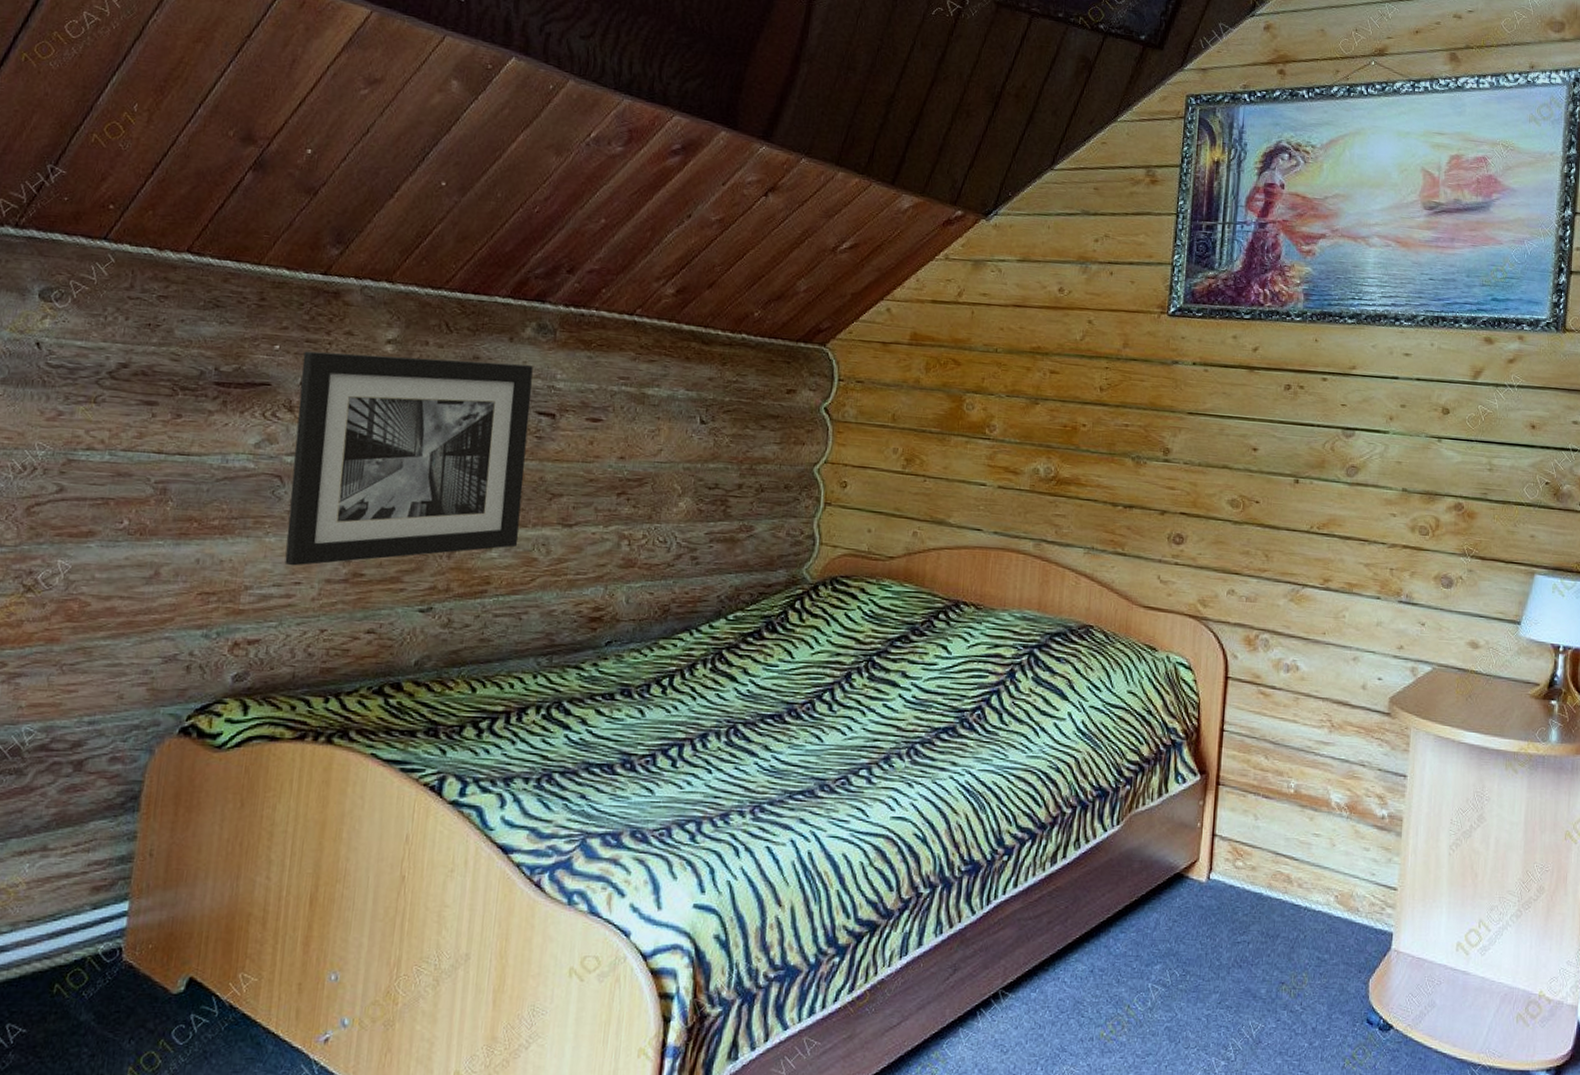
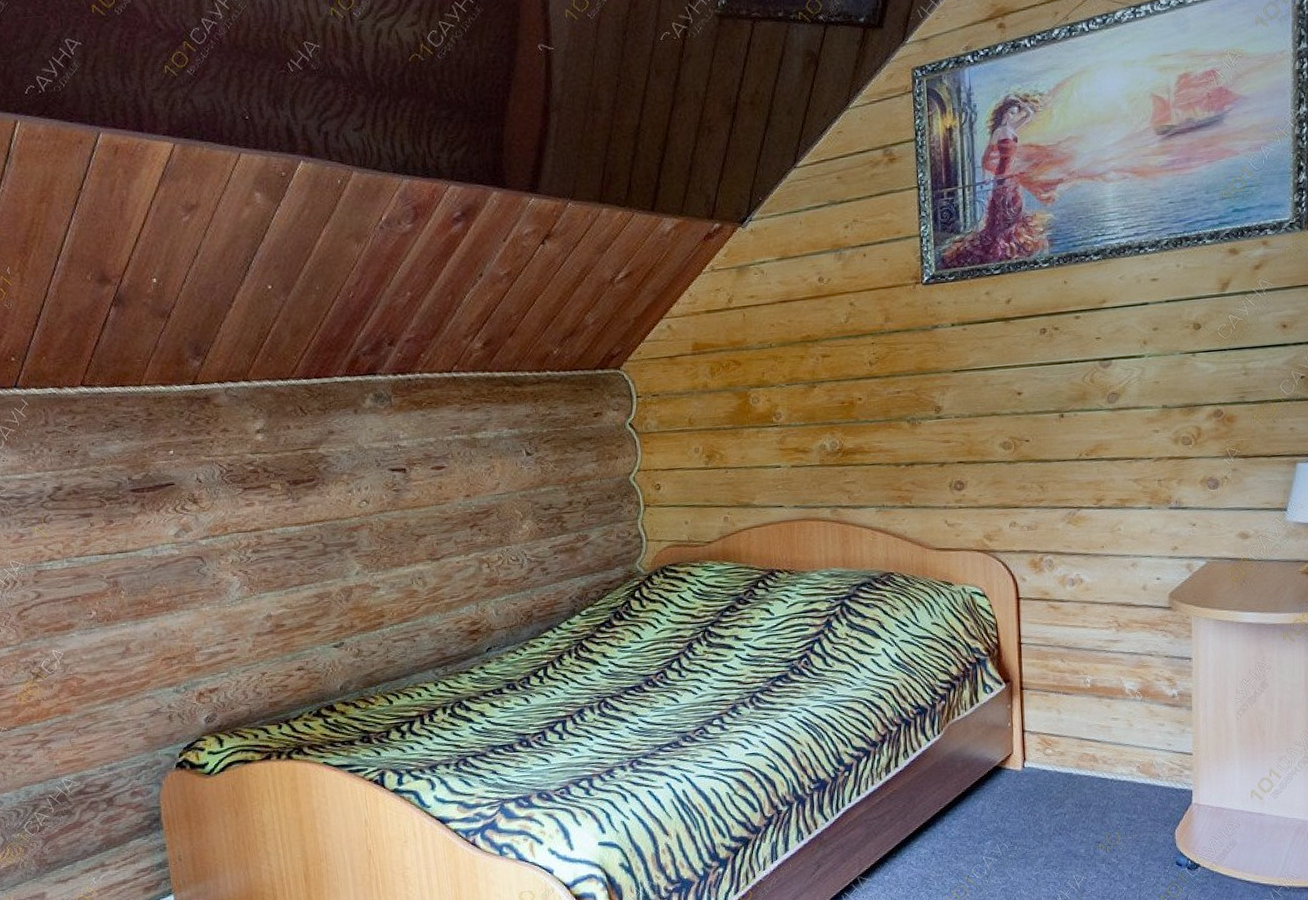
wall art: present [284,351,533,566] -> none [193,430,399,627]

